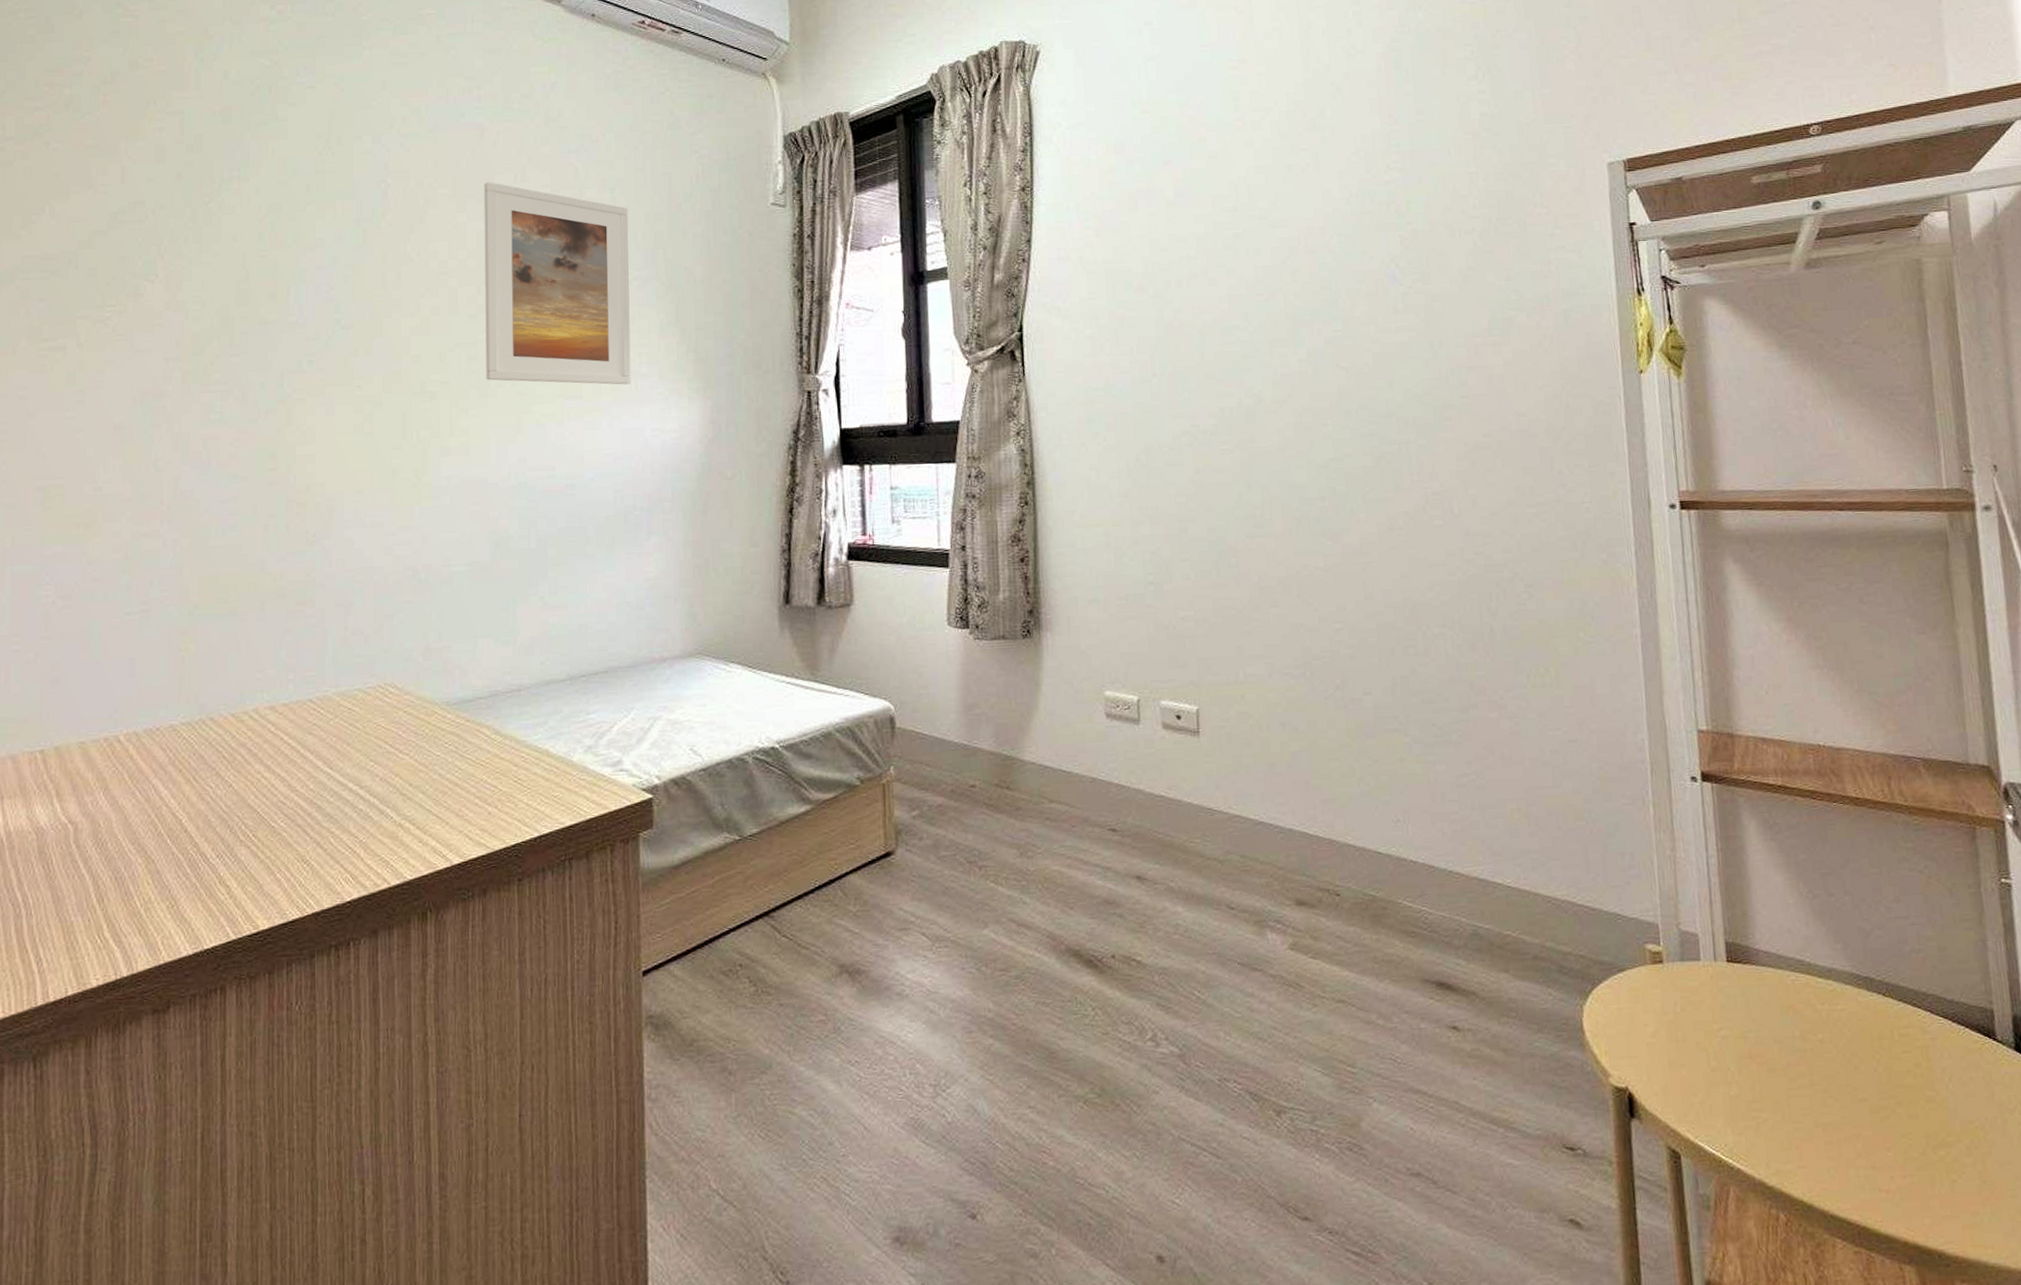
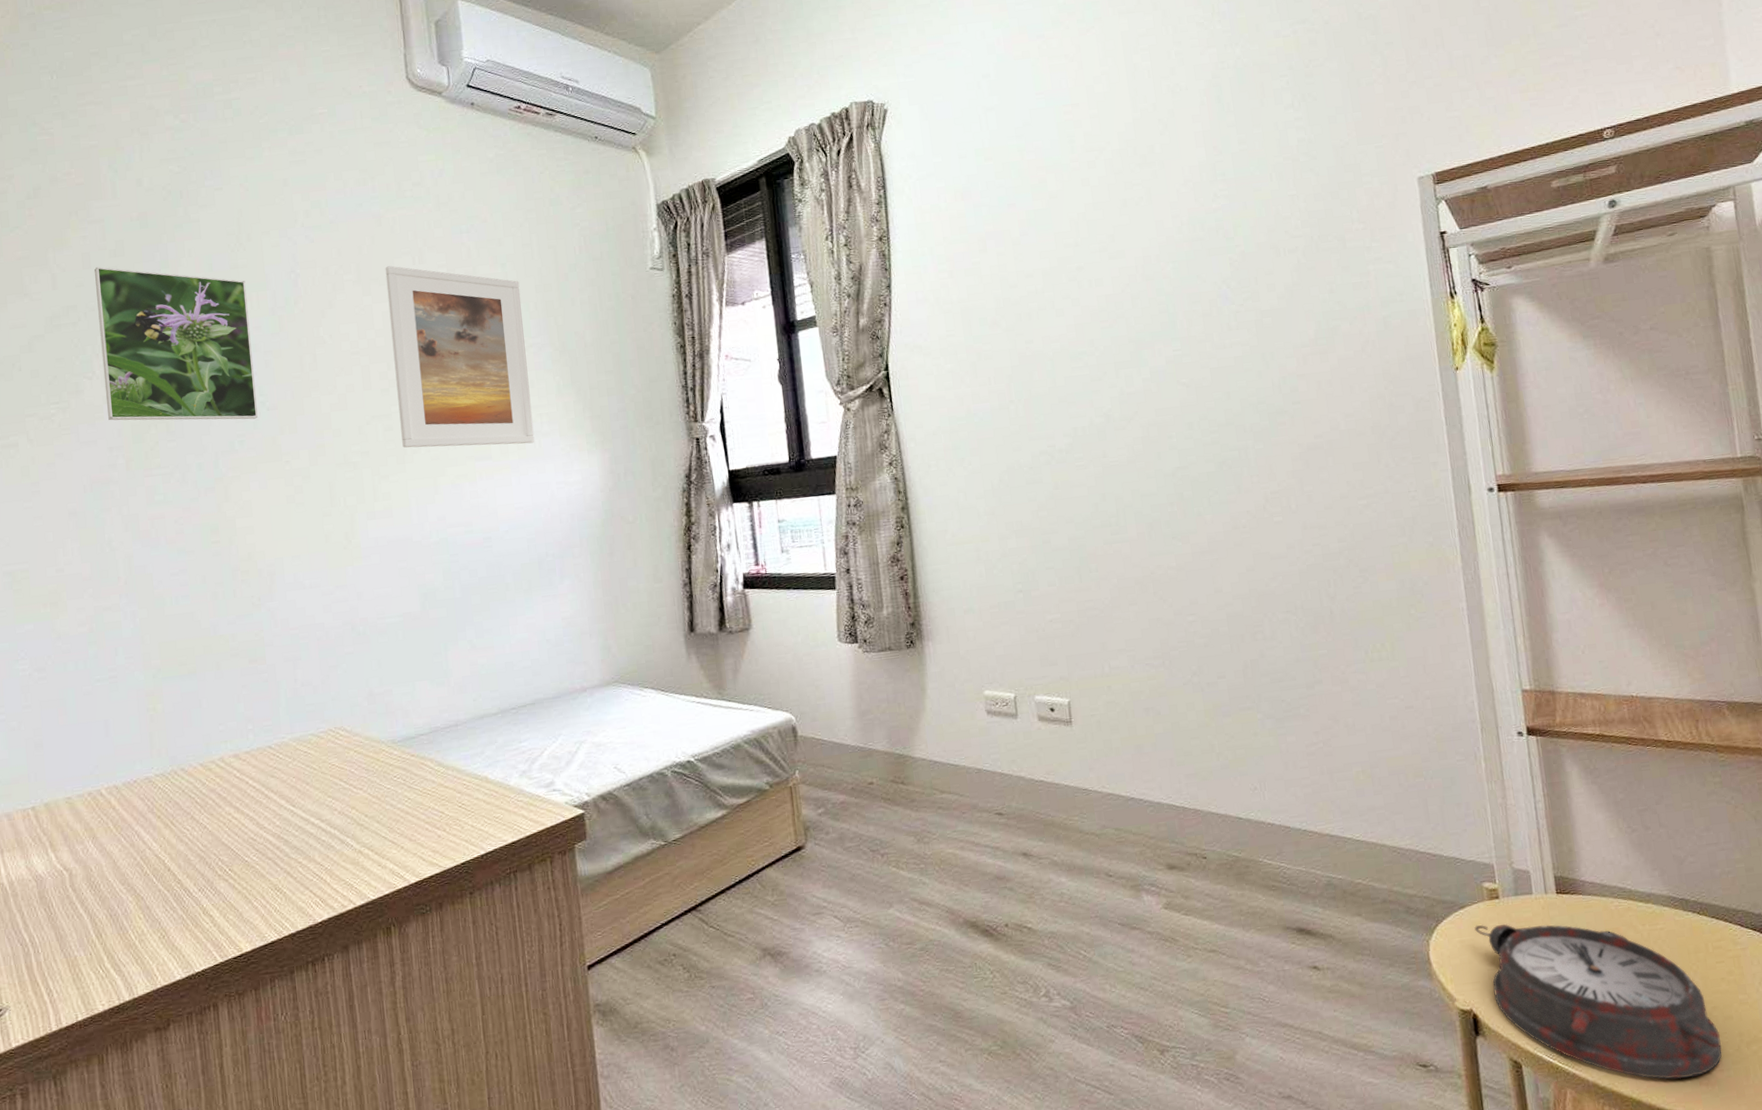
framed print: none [167,162,331,338] -> present [94,267,258,421]
alarm clock: none [1634,991,1906,1183] -> present [1474,924,1722,1079]

